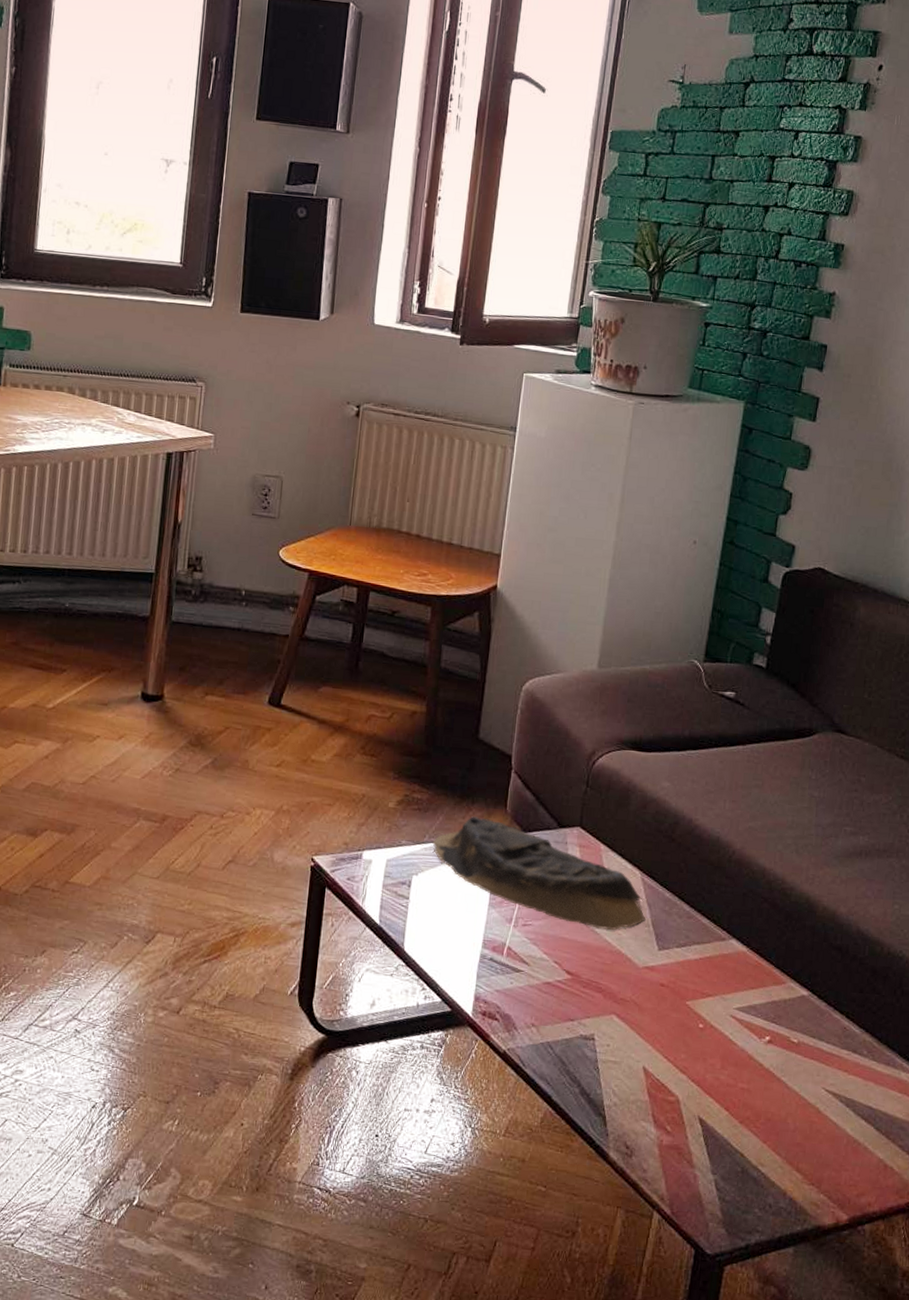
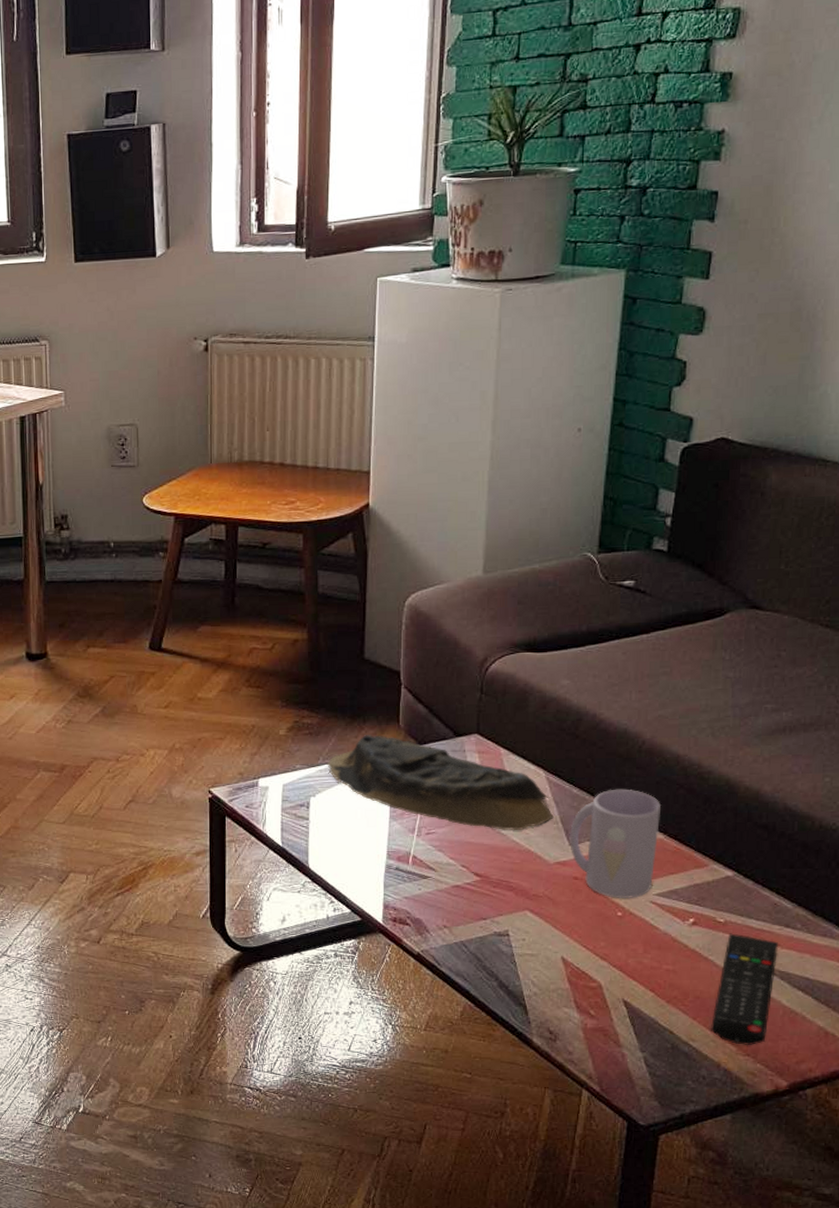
mug: none [659,896,747,1011] -> present [570,789,662,899]
remote control: none [779,1055,846,1174] -> present [711,933,779,1045]

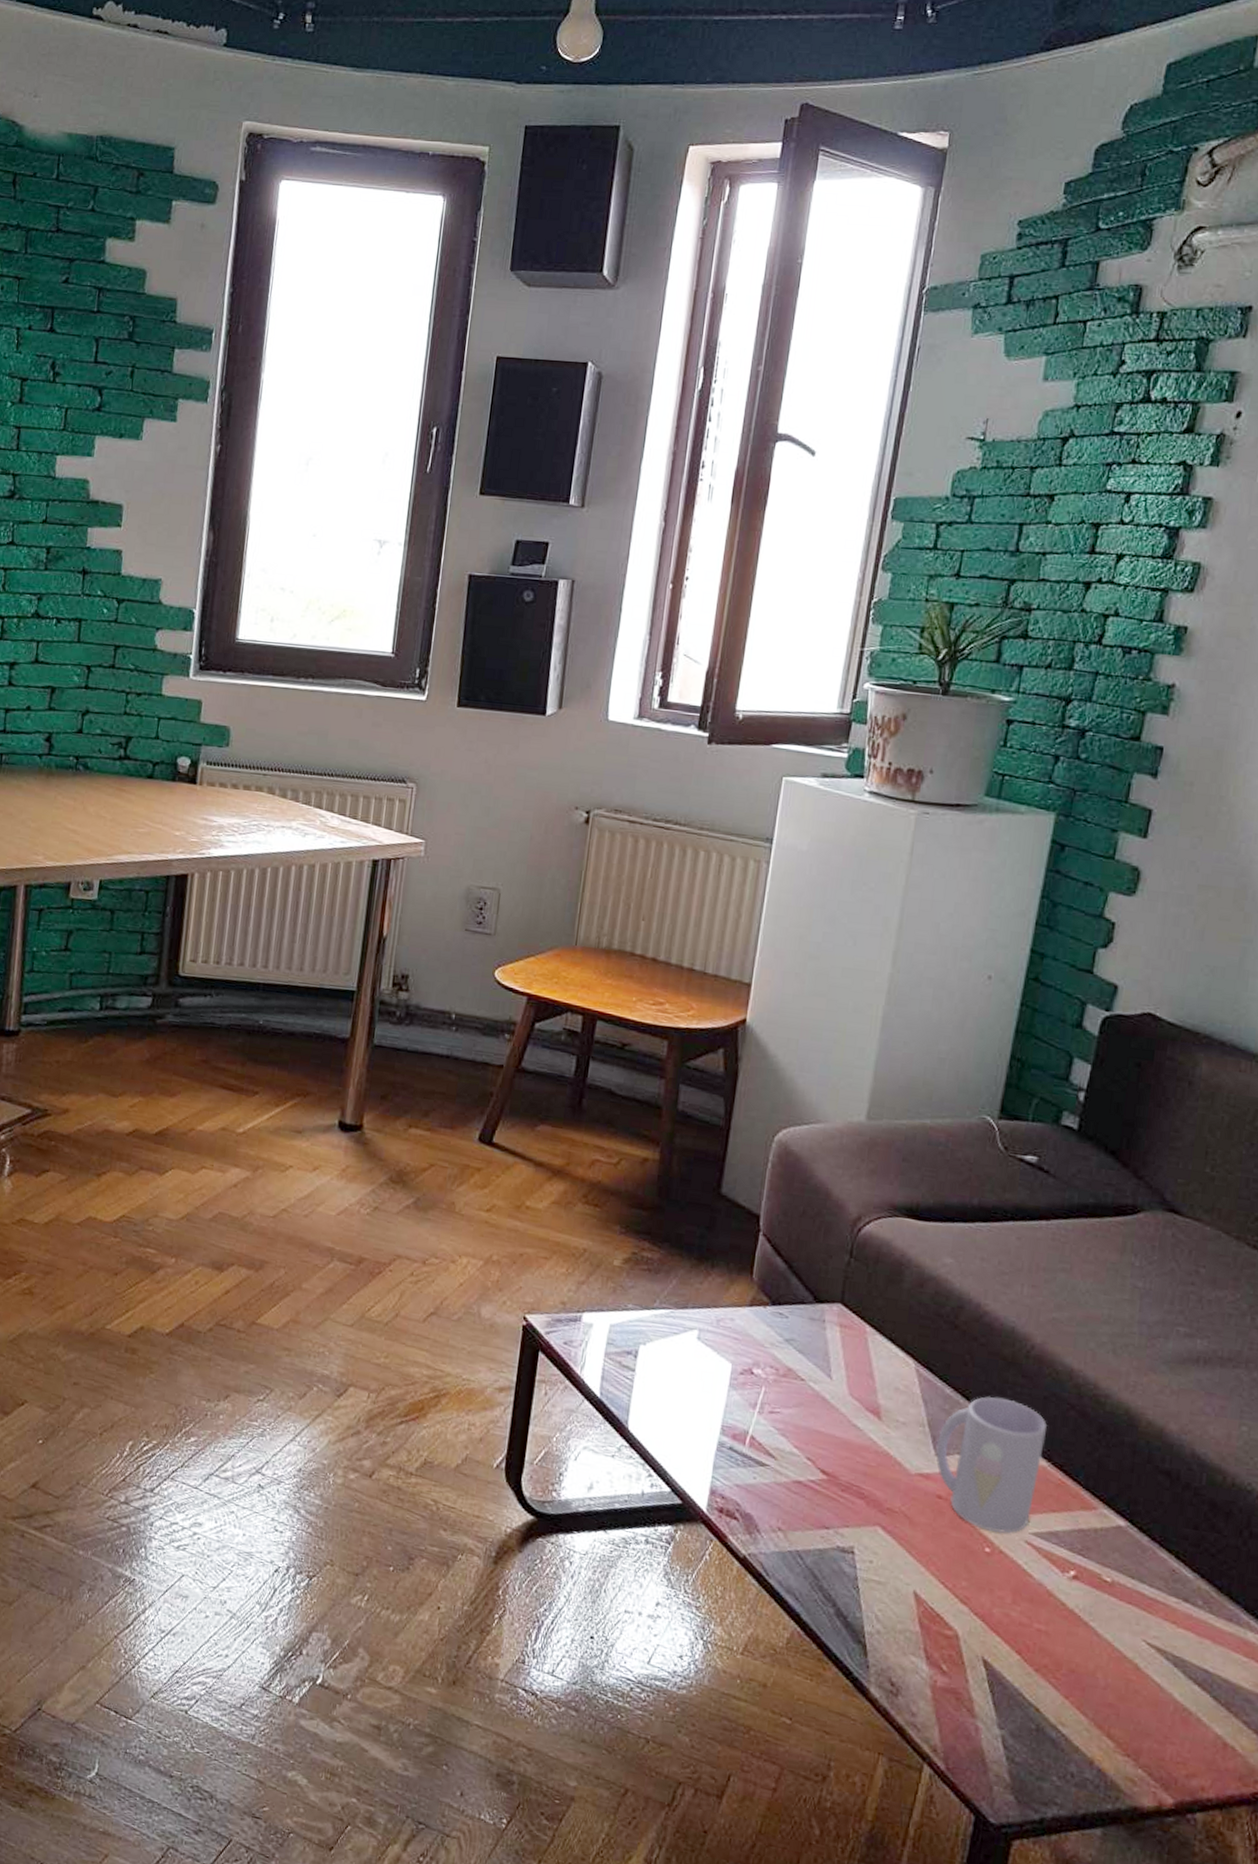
decorative bowl: present [327,735,554,831] -> none [663,1282,921,1427]
remote control: present [711,933,779,1045] -> none [1085,1597,1175,1744]

